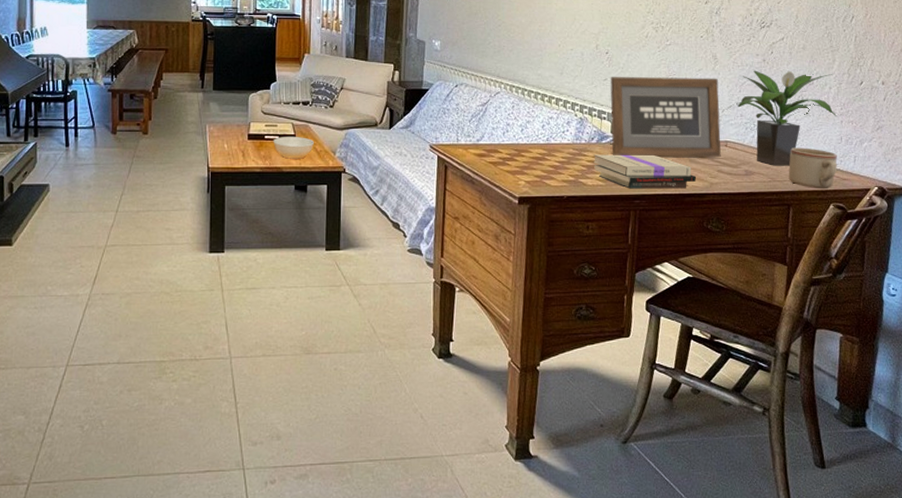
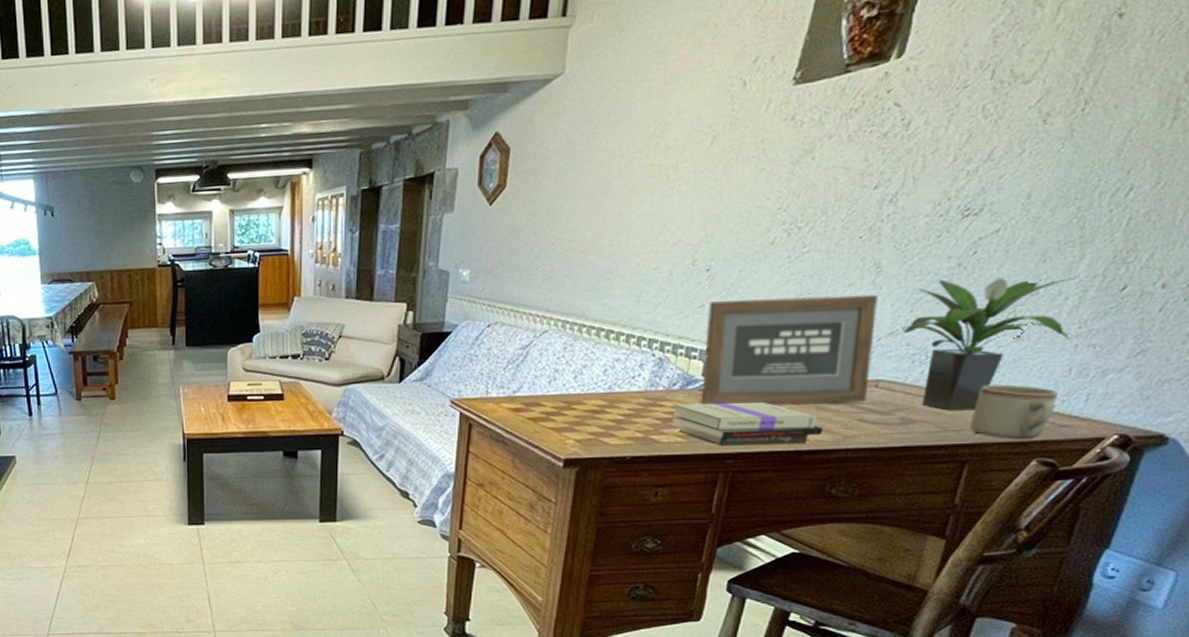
bowl: present [273,136,314,159] -> none [257,395,306,422]

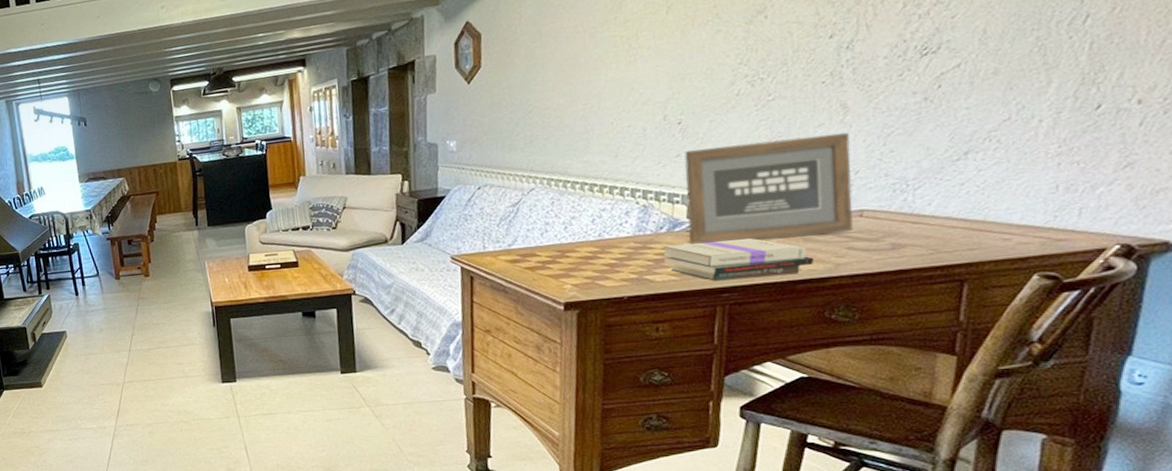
potted plant: present [883,276,1076,411] -> none [861,101,1050,234]
mug: present [969,384,1058,441] -> none [962,204,1049,257]

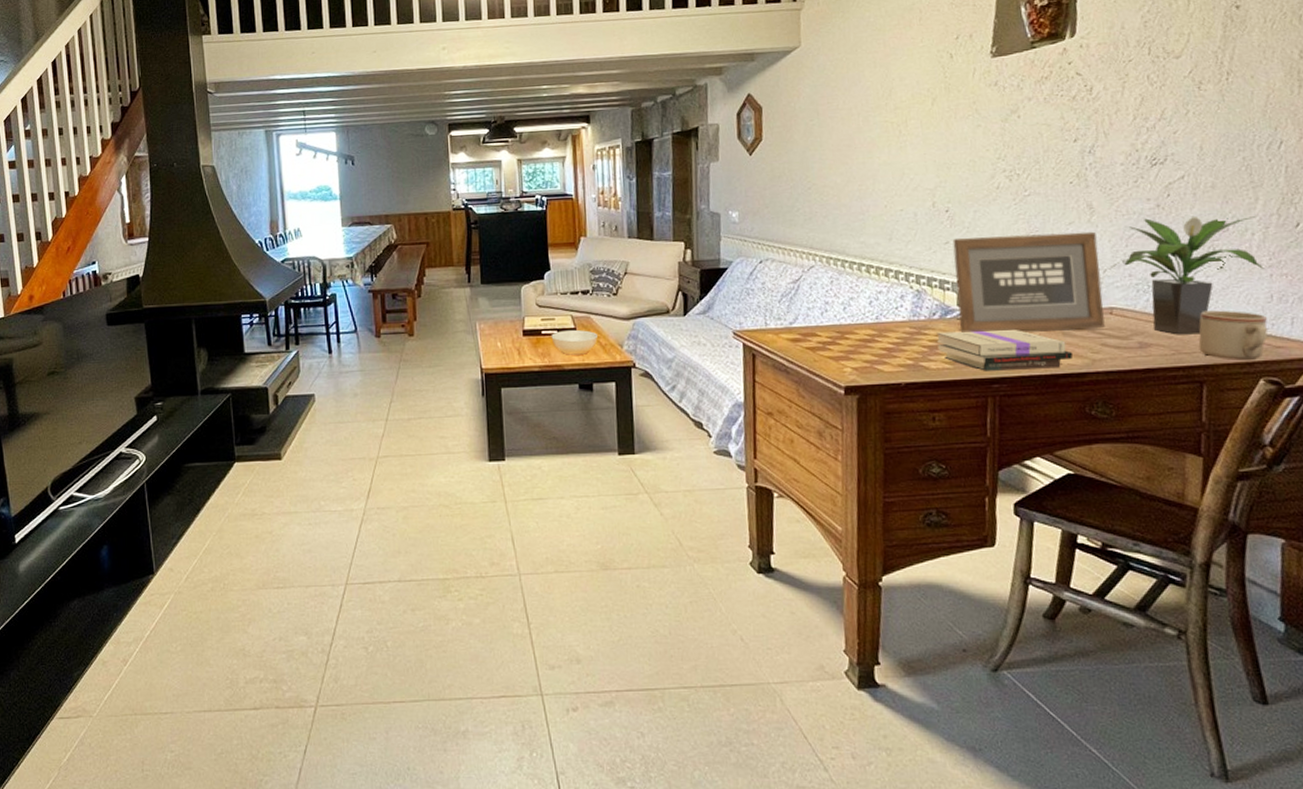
bowl: none [274,262,319,287] -> present [551,329,598,355]
potted plant: none [861,101,1050,234] -> present [1108,215,1264,335]
mug: none [962,204,1049,257] -> present [1198,310,1268,362]

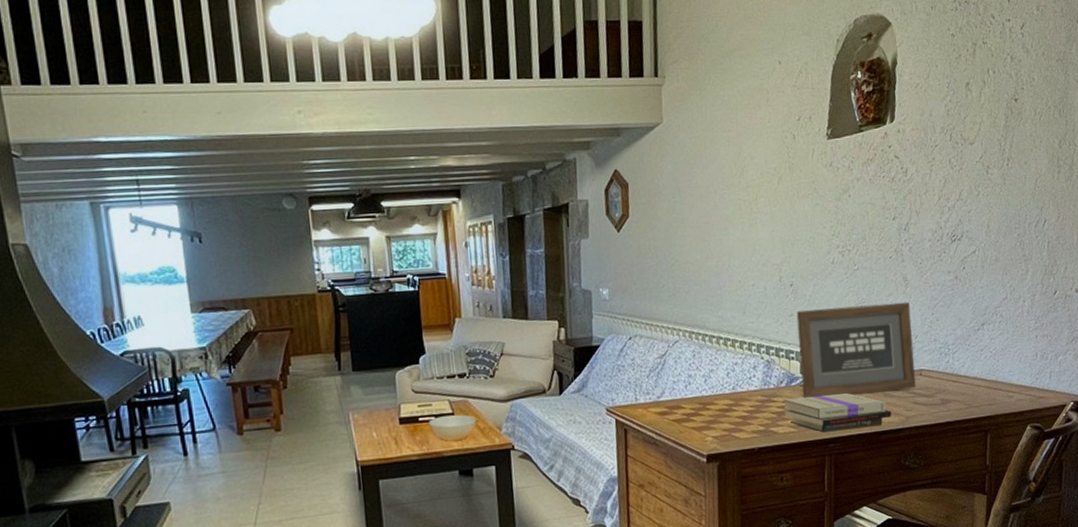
potted plant: present [1108,215,1264,335] -> none [919,286,1031,392]
mug: present [1198,310,1268,362] -> none [984,368,1034,411]

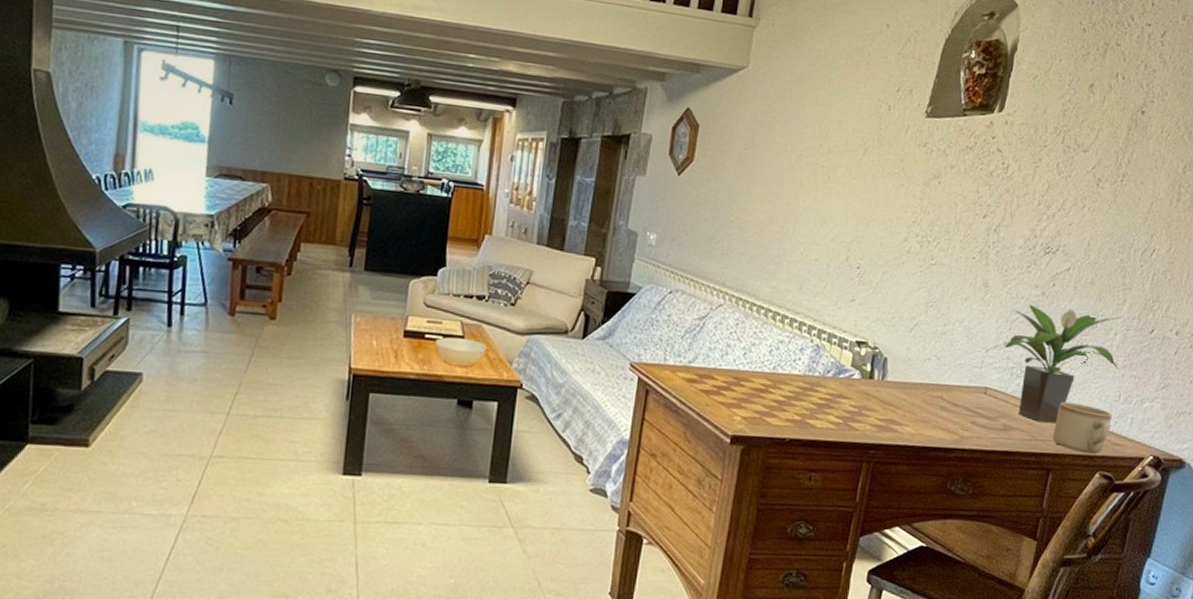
books: present [783,392,892,433] -> none [825,391,946,441]
picture frame: present [796,301,916,398] -> none [850,298,986,406]
potted plant: none [919,286,1031,392] -> present [990,304,1121,424]
mug: none [984,368,1034,411] -> present [1052,401,1112,455]

